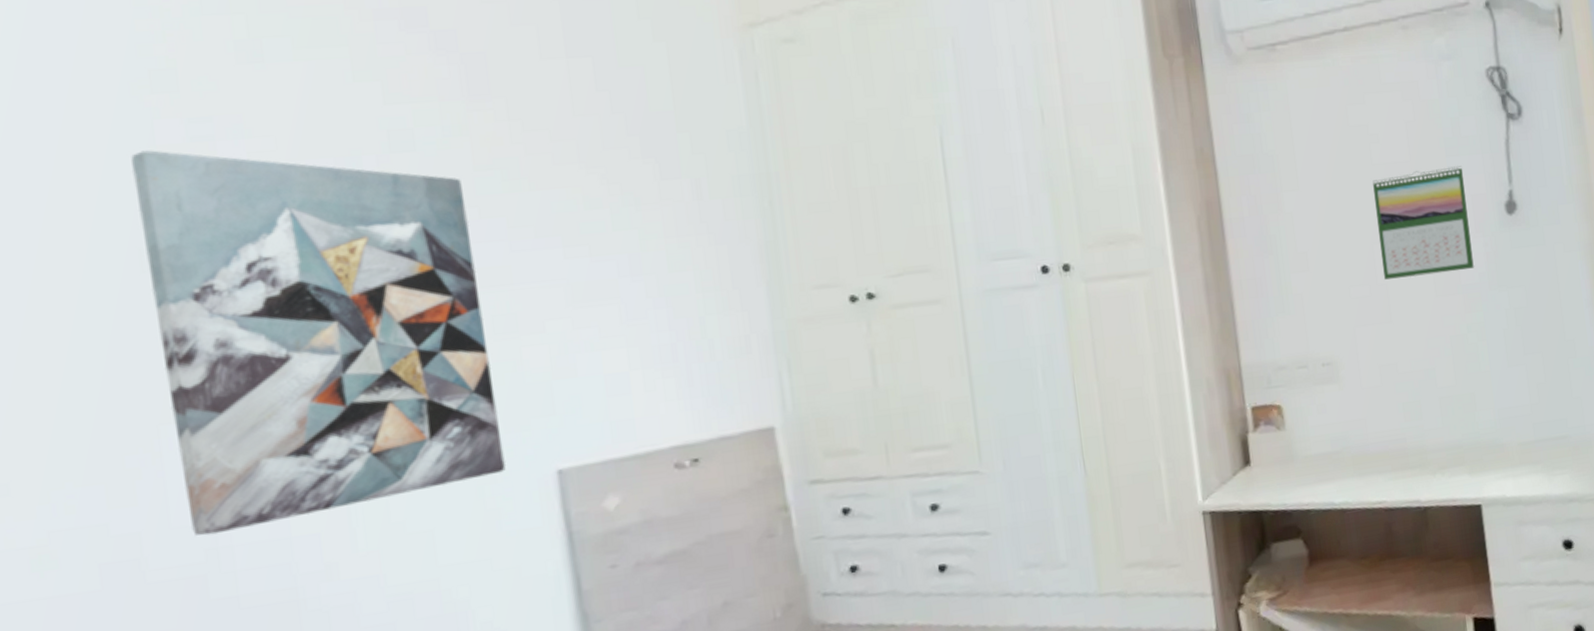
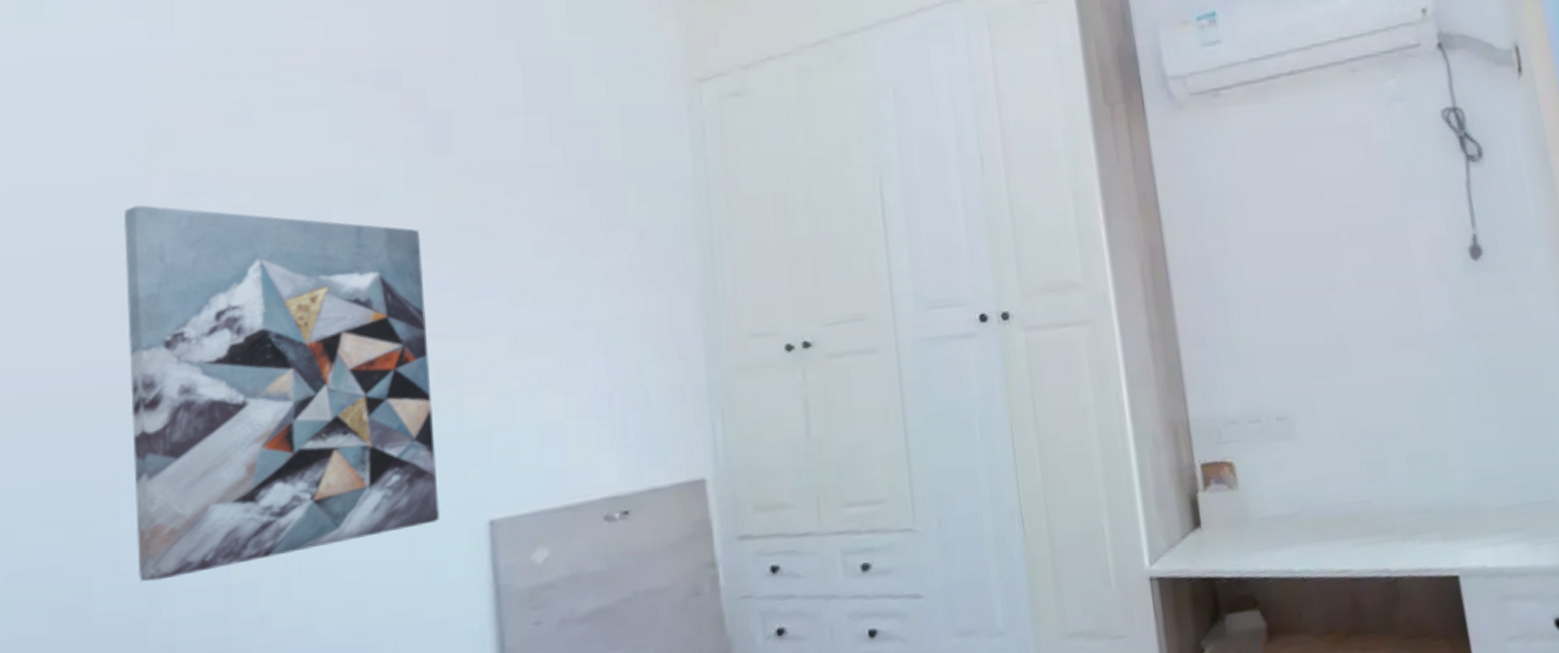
calendar: present [1372,166,1474,280] -> none [1325,209,1438,329]

